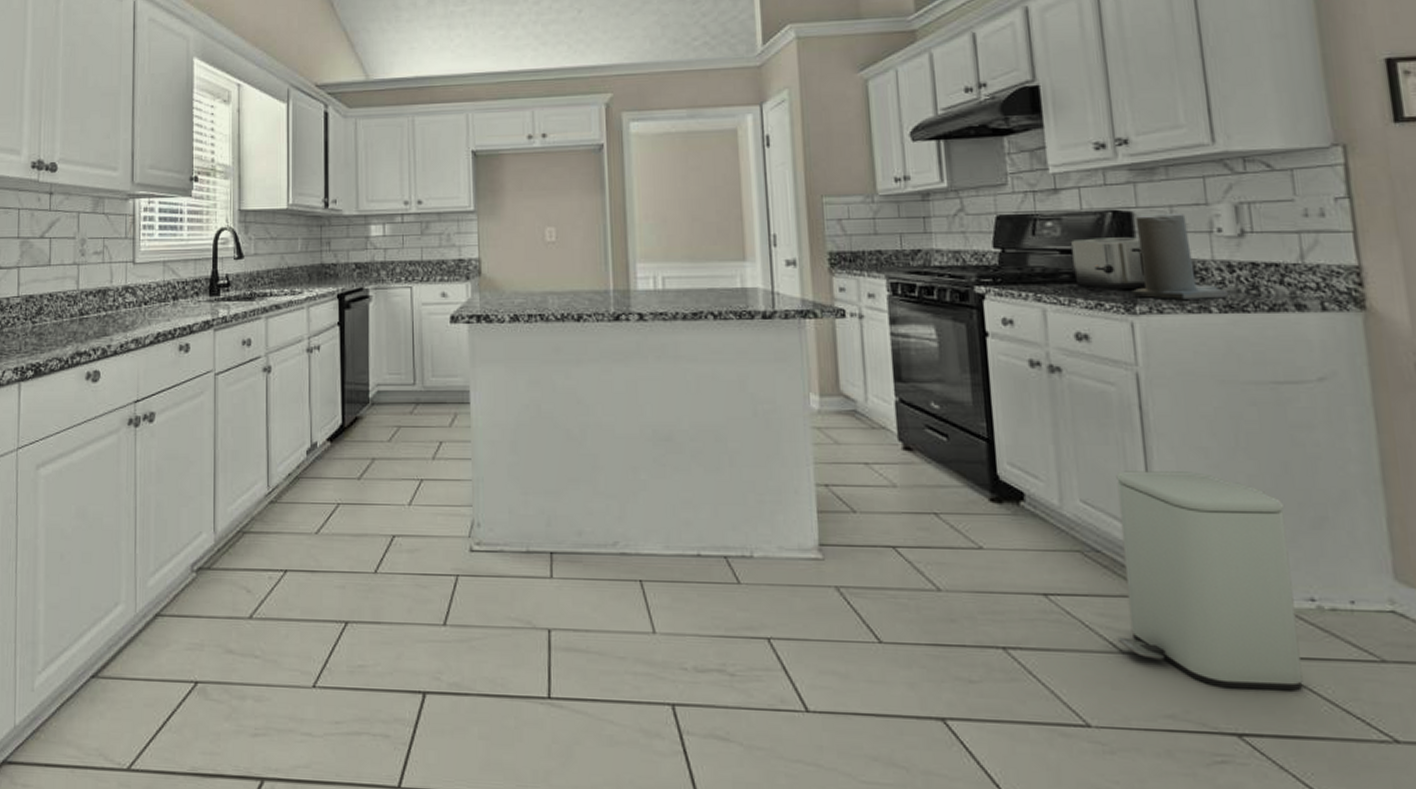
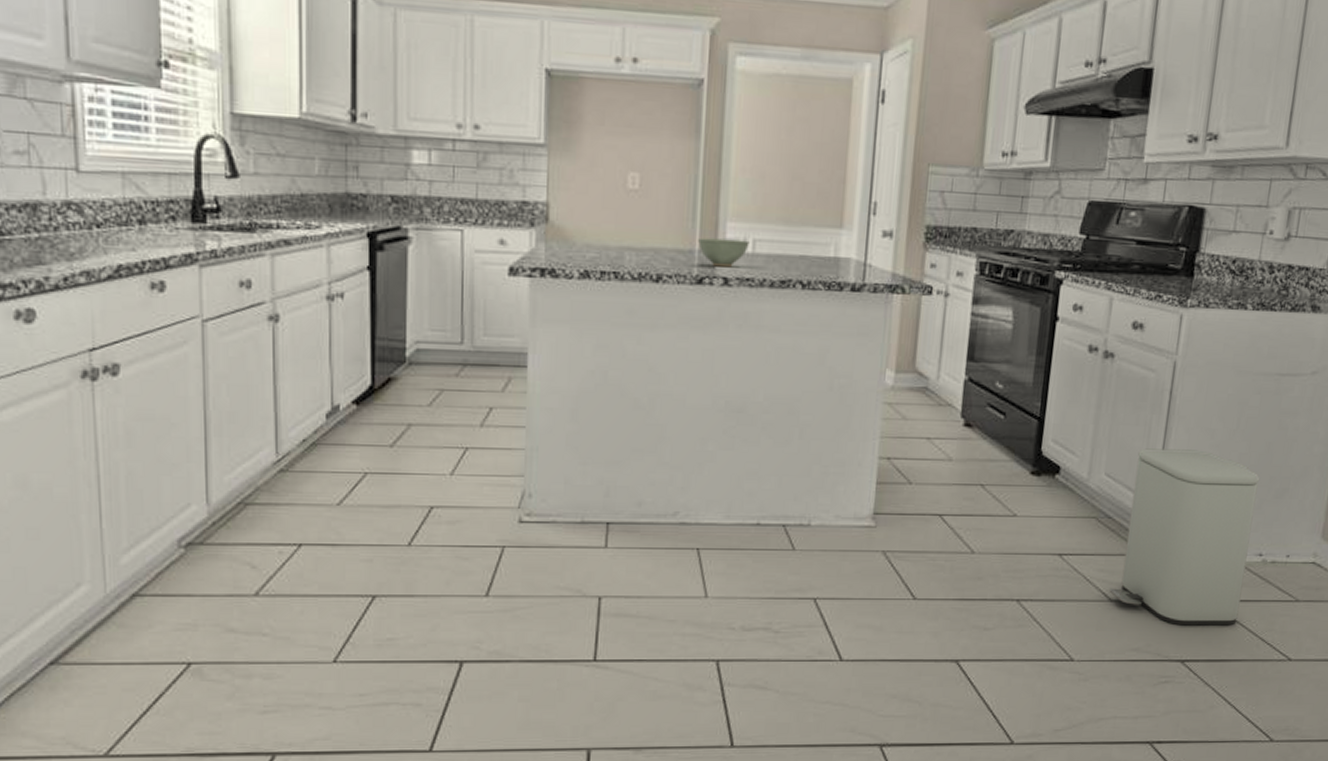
bowl: none [612,278,659,304] -> present [698,237,750,268]
toaster: present [1070,237,1147,290] -> none [1143,231,1206,284]
paper towel: present [1132,214,1228,299] -> none [1187,212,1264,297]

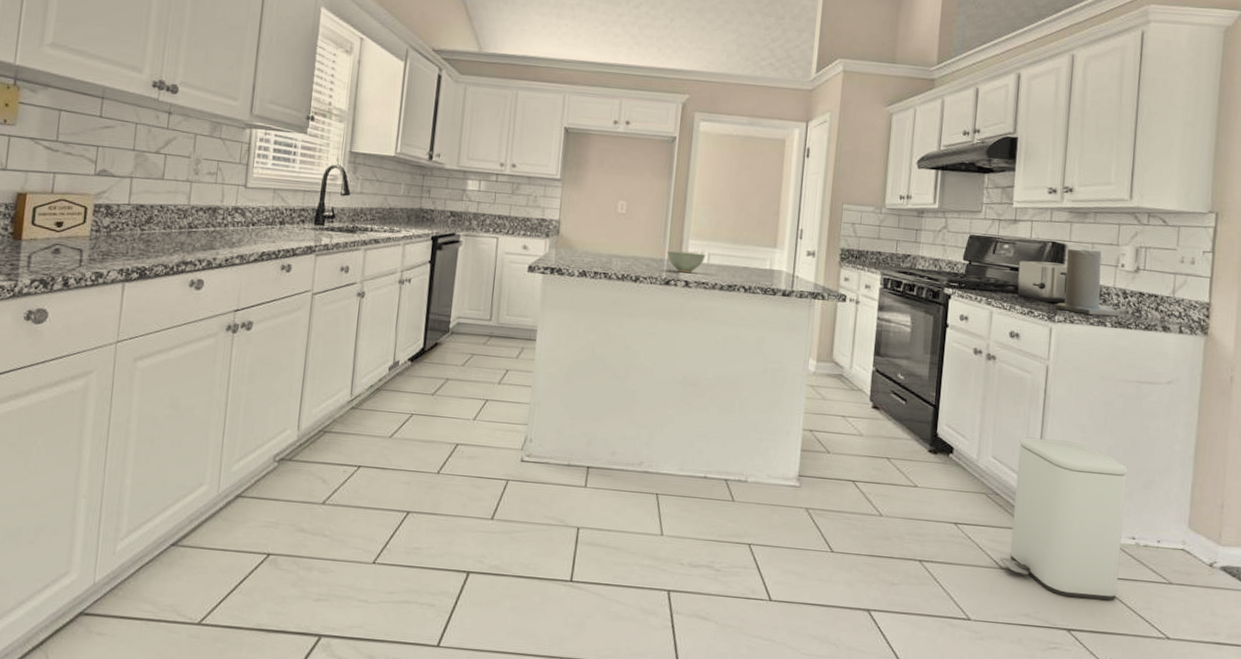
toaster: none [1143,231,1206,284] -> present [1017,260,1068,303]
paper towel: none [1187,212,1264,297] -> present [1054,247,1120,317]

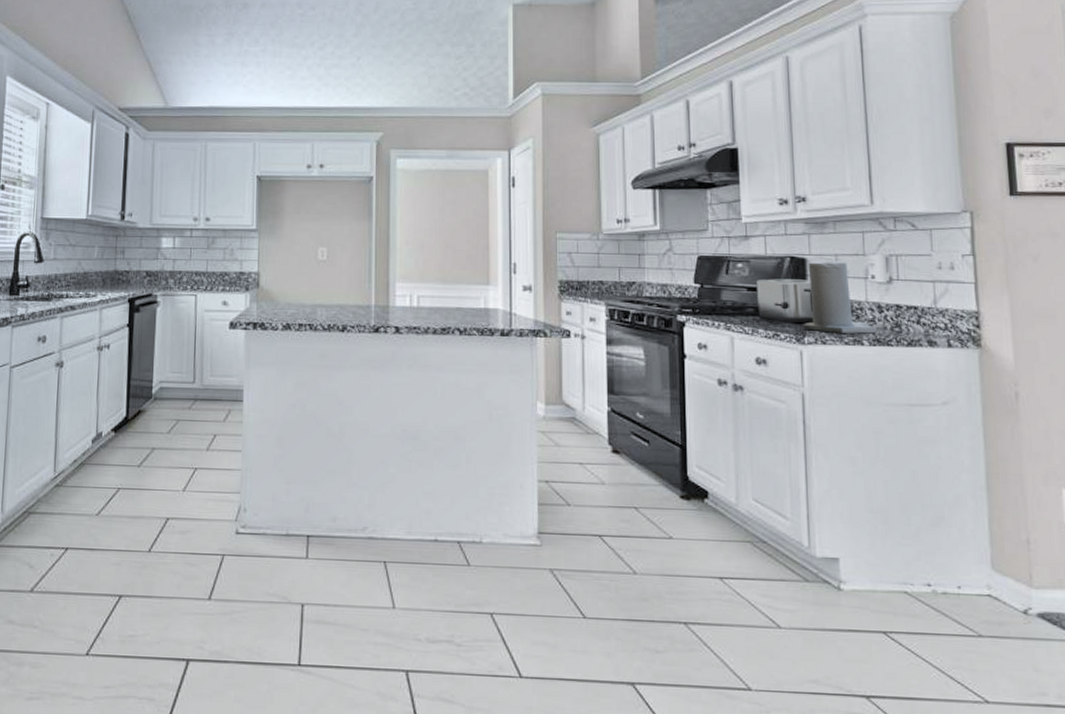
bowl: present [667,250,706,274] -> none [374,295,415,319]
pedal bin: present [999,437,1128,601] -> none [776,475,918,660]

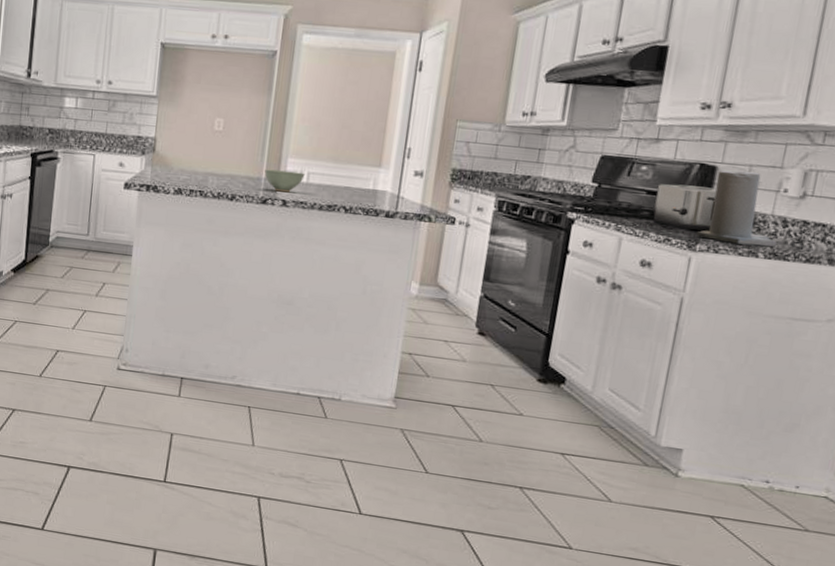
bowl: none [374,295,415,319] -> present [265,169,305,193]

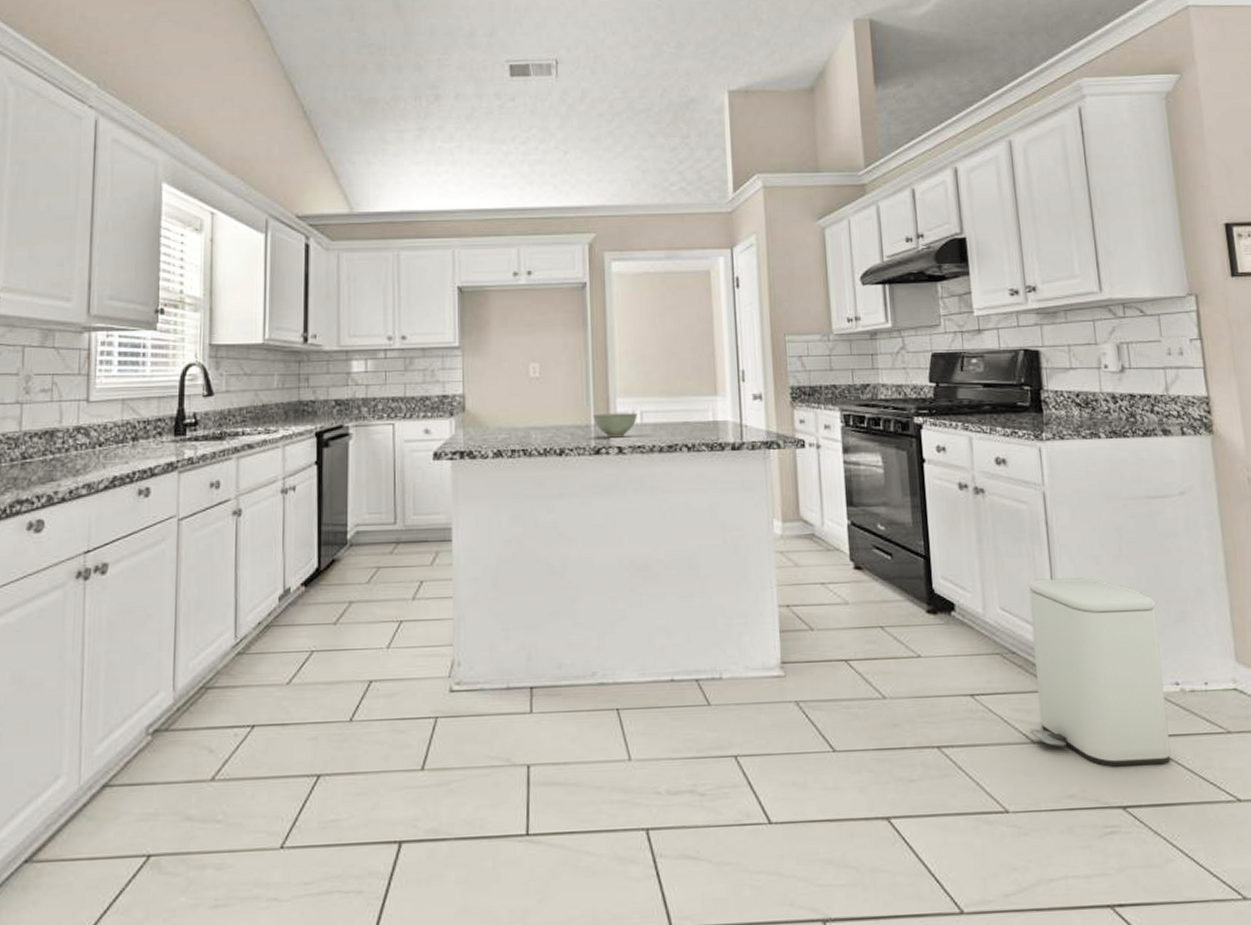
pedal bin: none [609,371,769,543] -> present [1028,577,1171,767]
toaster: present [653,183,717,231] -> none [991,372,1051,420]
paper towel: present [696,169,777,247] -> none [1039,352,1113,427]

